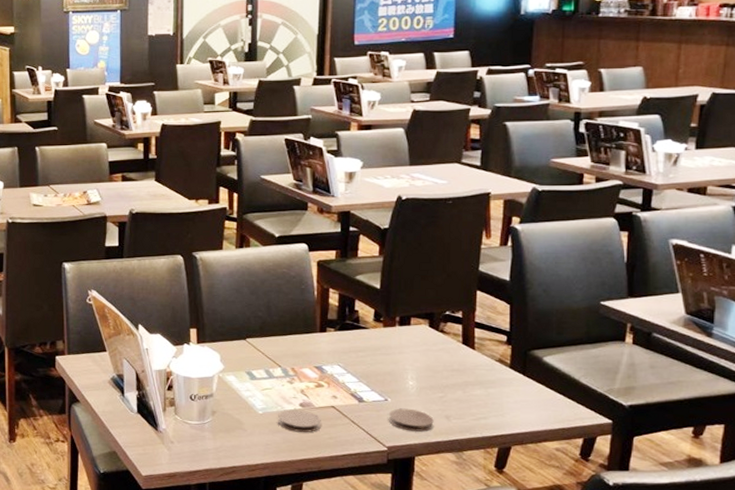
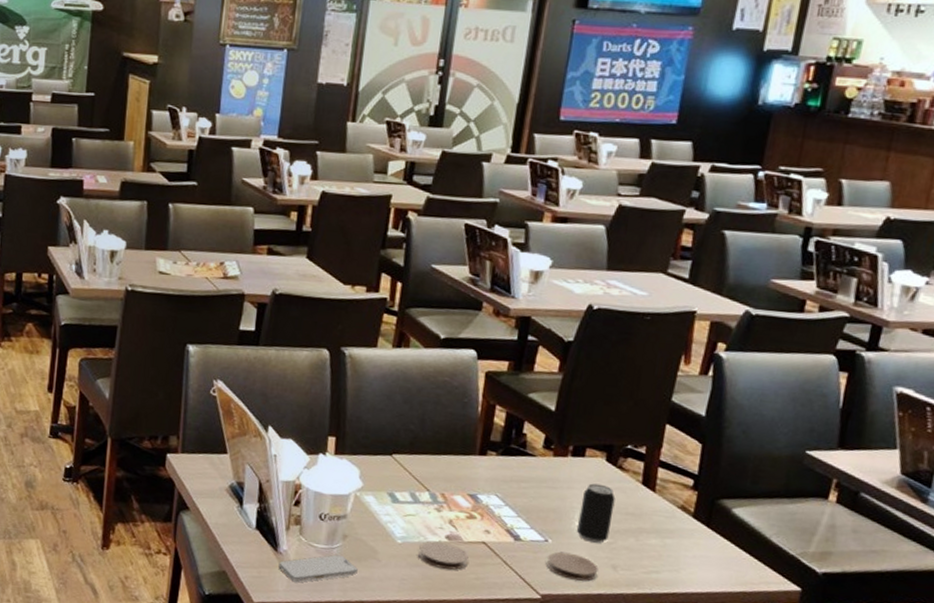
smartphone: none [160,428,228,455] -> present [278,554,358,582]
beverage can: none [412,347,441,398] -> present [577,483,616,543]

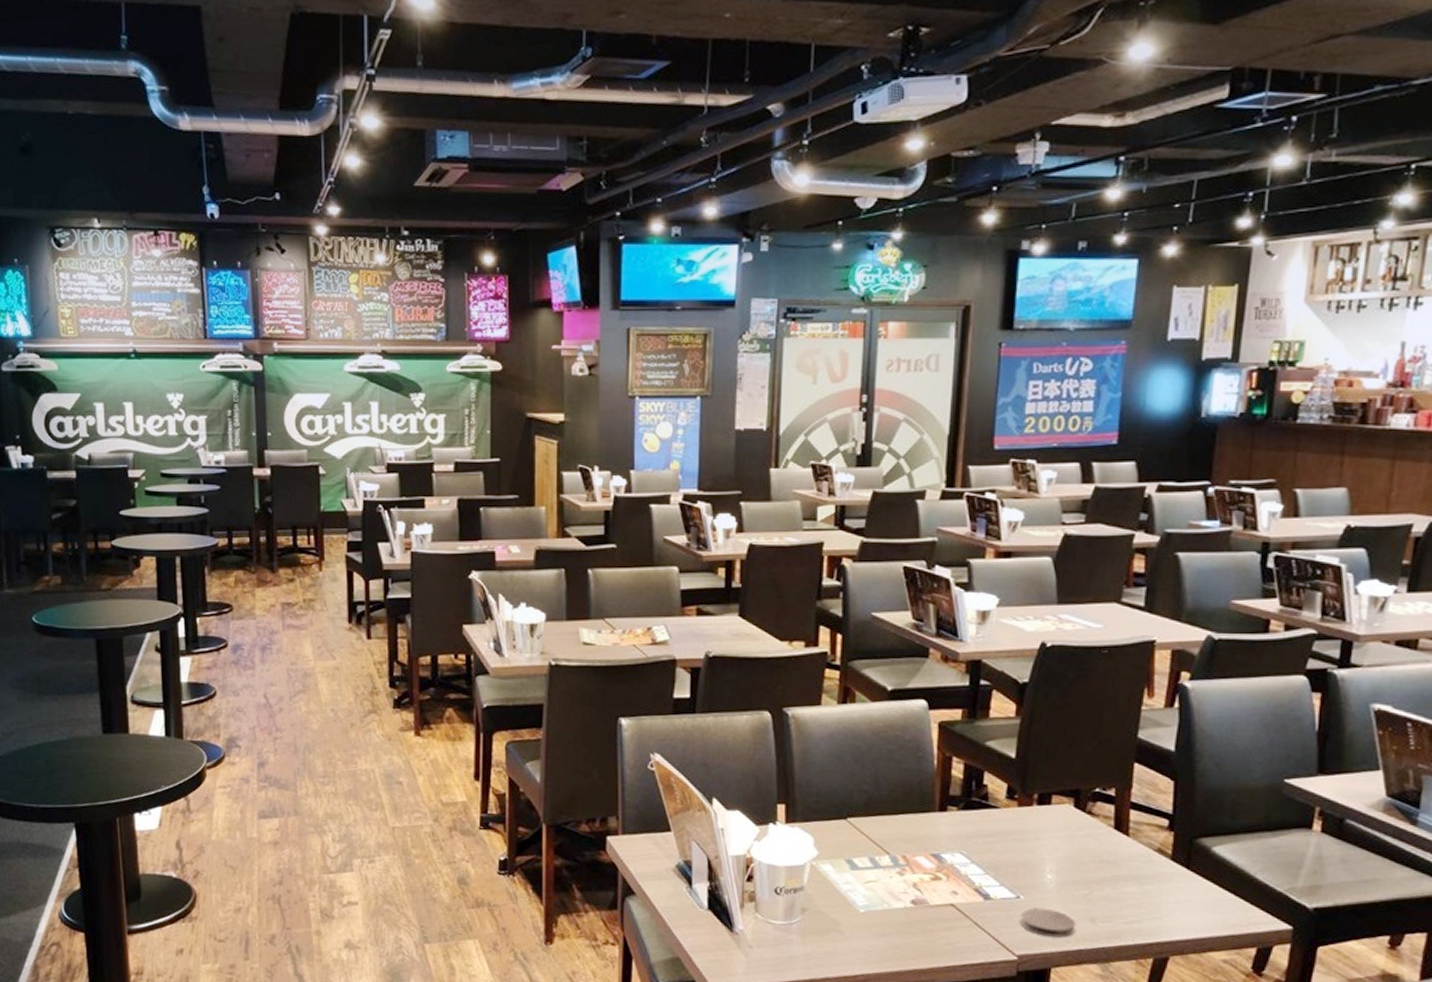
smartphone: present [278,554,358,582] -> none [735,930,820,963]
coaster: present [418,540,469,570] -> none [884,906,937,936]
beverage can: present [577,483,616,543] -> none [1050,832,1087,895]

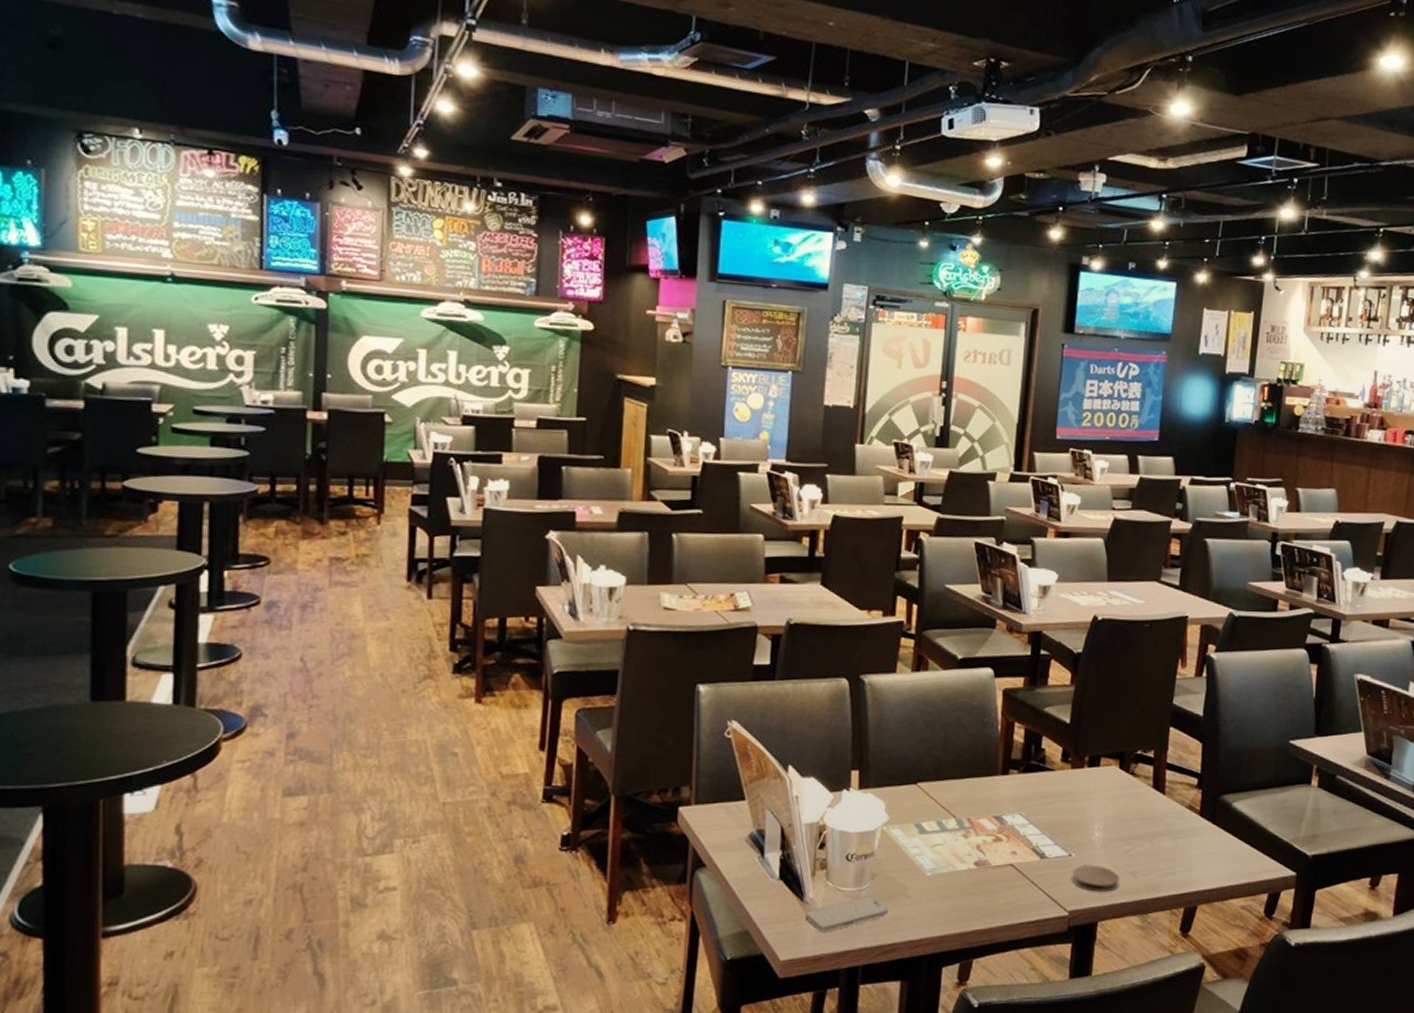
smartphone: none [735,930,820,963] -> present [805,896,888,931]

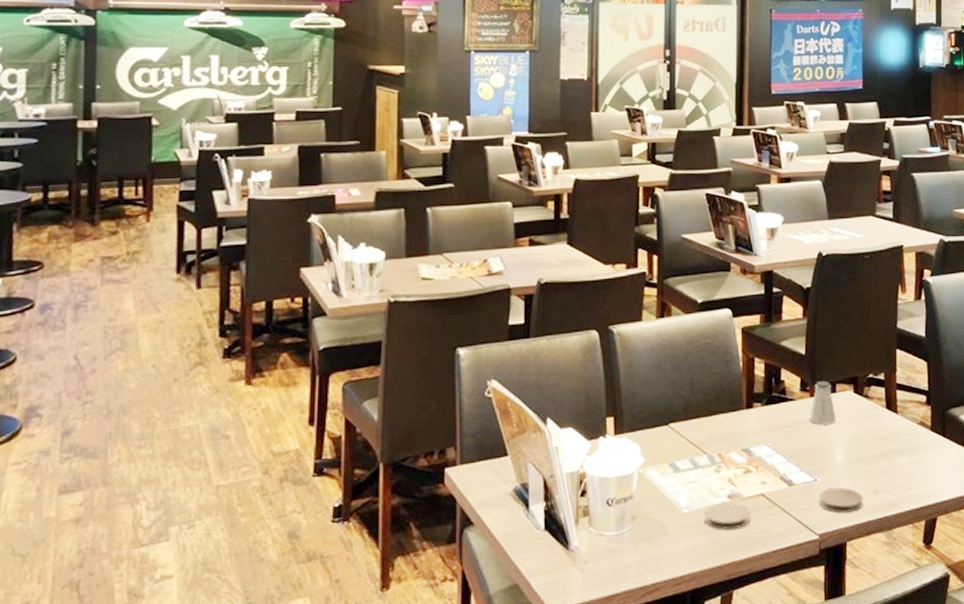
smartphone: present [805,896,888,931] -> none [572,538,650,578]
coaster: none [948,868,998,897] -> present [705,501,751,530]
saltshaker: none [1069,752,1098,798] -> present [810,380,837,425]

